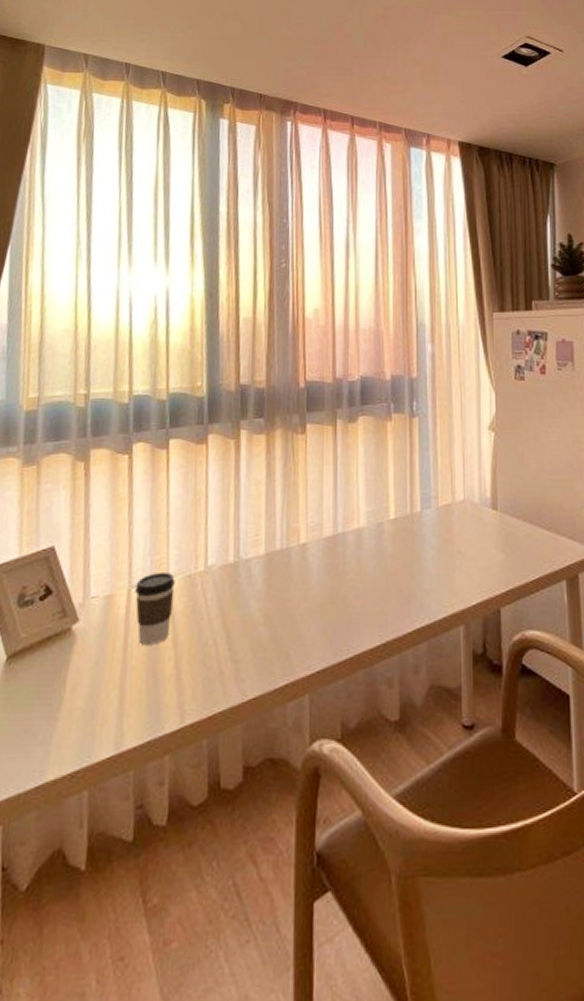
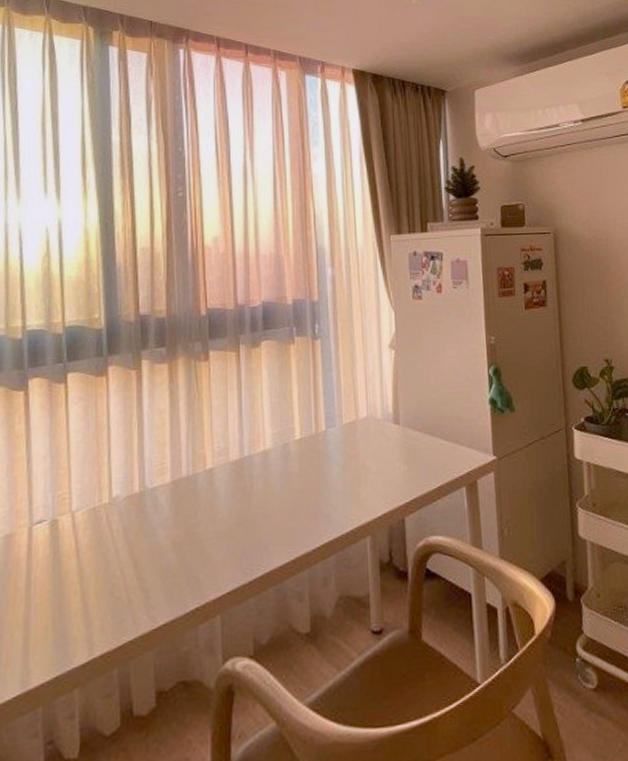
coffee cup: present [135,571,175,645] -> none [37,506,79,582]

